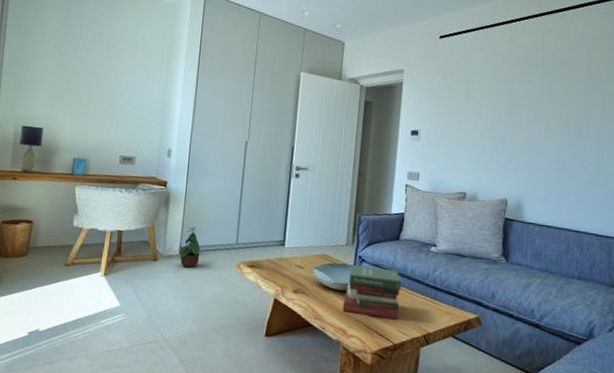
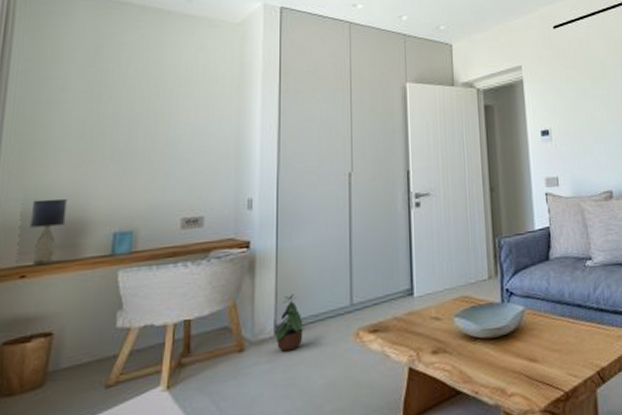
books: present [342,264,402,320] -> none [495,298,564,365]

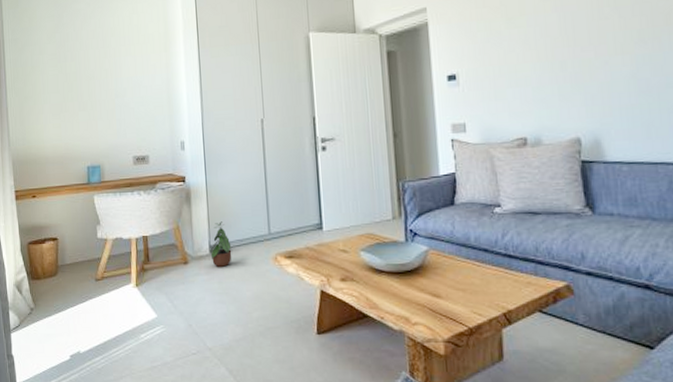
table lamp: present [29,198,67,266] -> none [32,139,55,189]

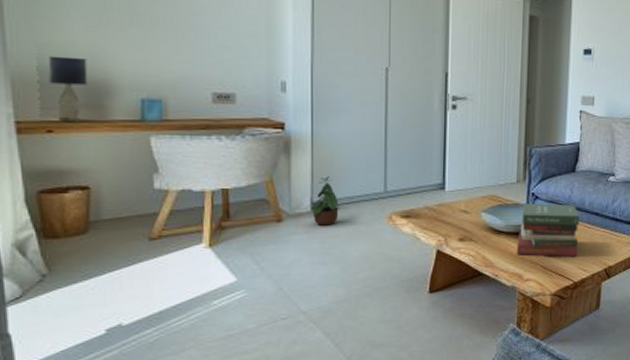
table lamp: none [32,139,55,189] -> present [48,56,88,123]
books: none [400,240,469,299] -> present [516,203,580,257]

